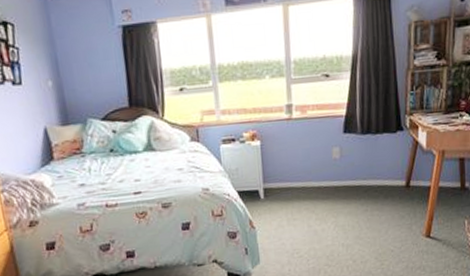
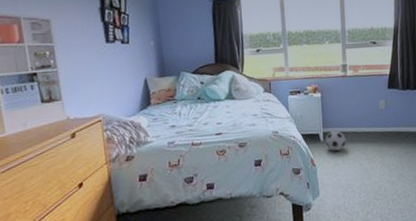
soccer ball: none [266,185,292,211] -> present [325,130,346,151]

